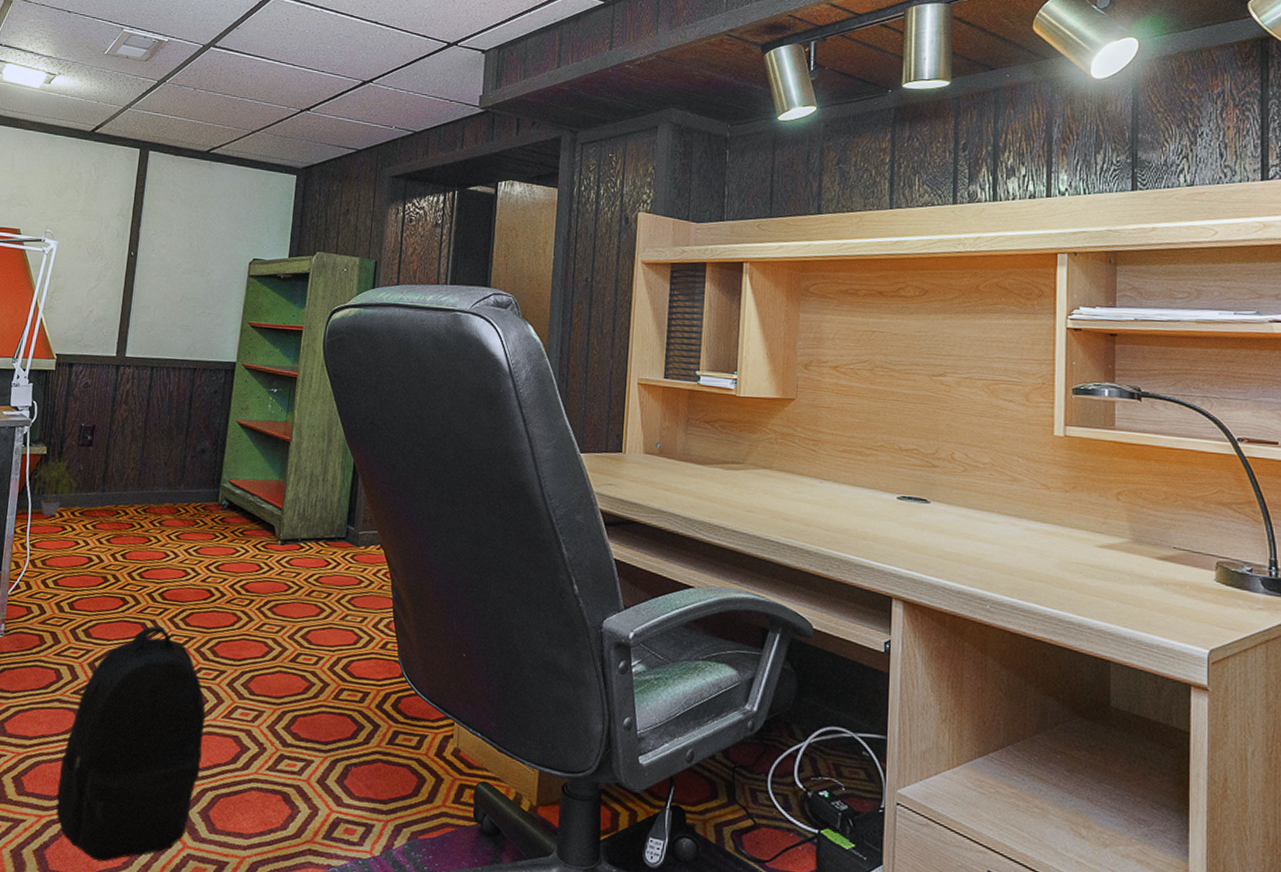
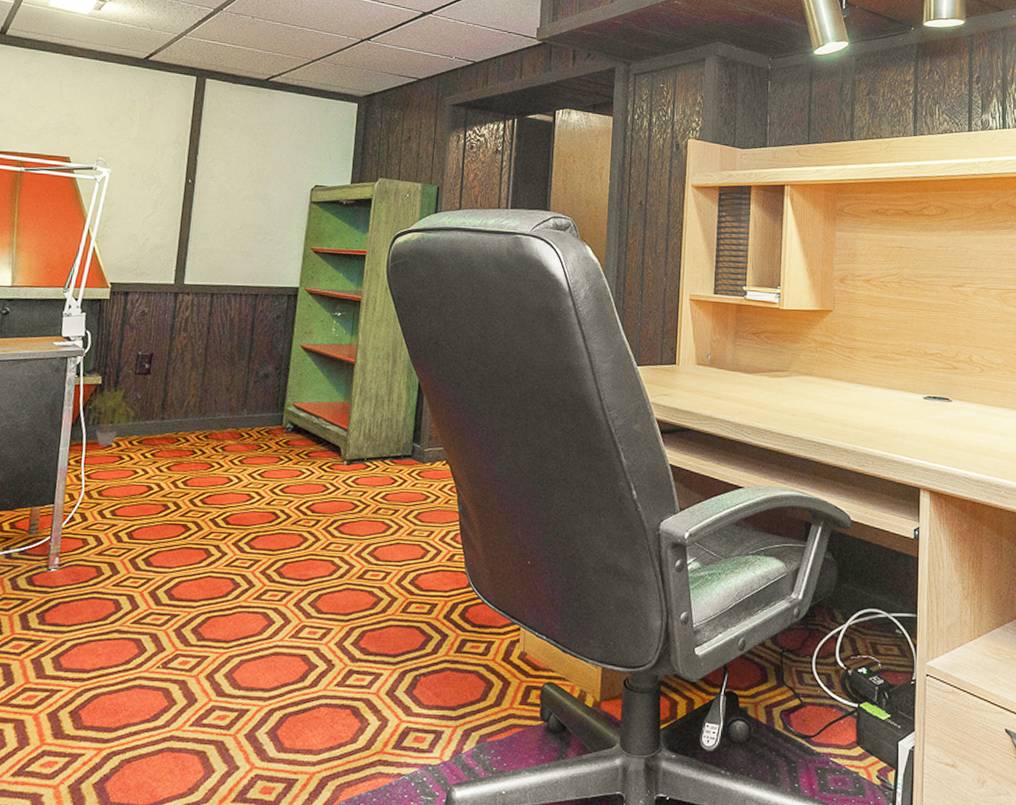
backpack: present [56,625,206,862] -> none [116,551,273,790]

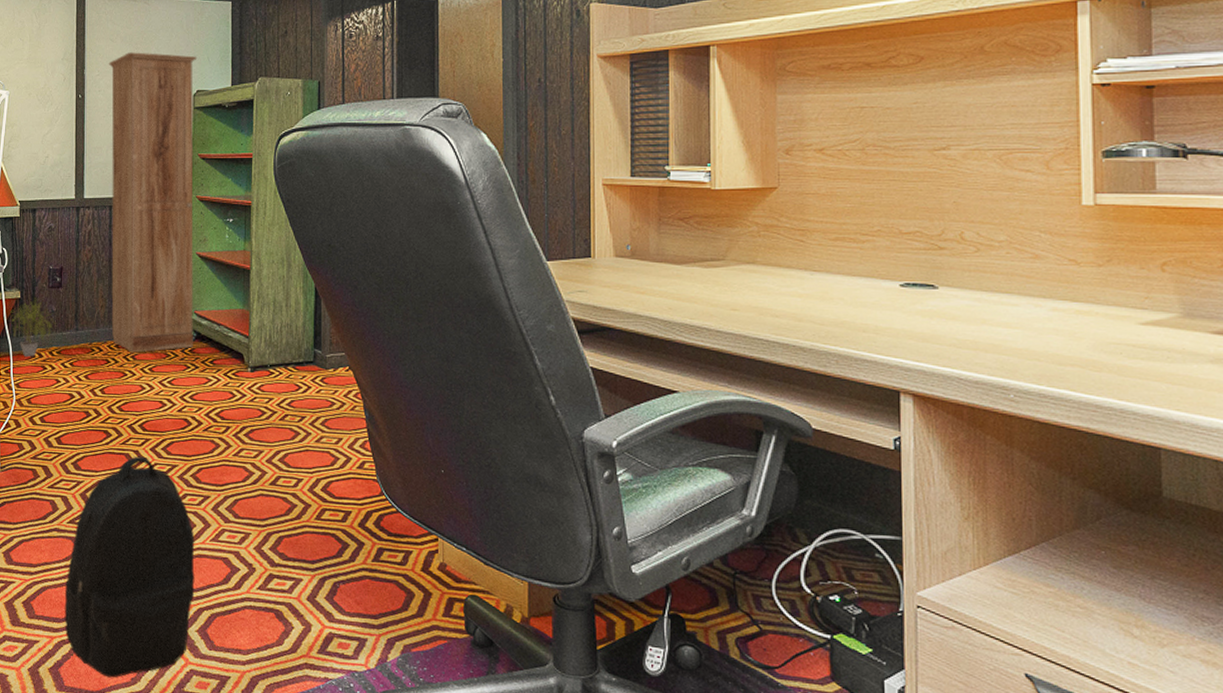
backpack: none [116,551,273,790] -> present [64,456,195,678]
cabinet: none [201,142,319,444] -> present [108,52,198,353]

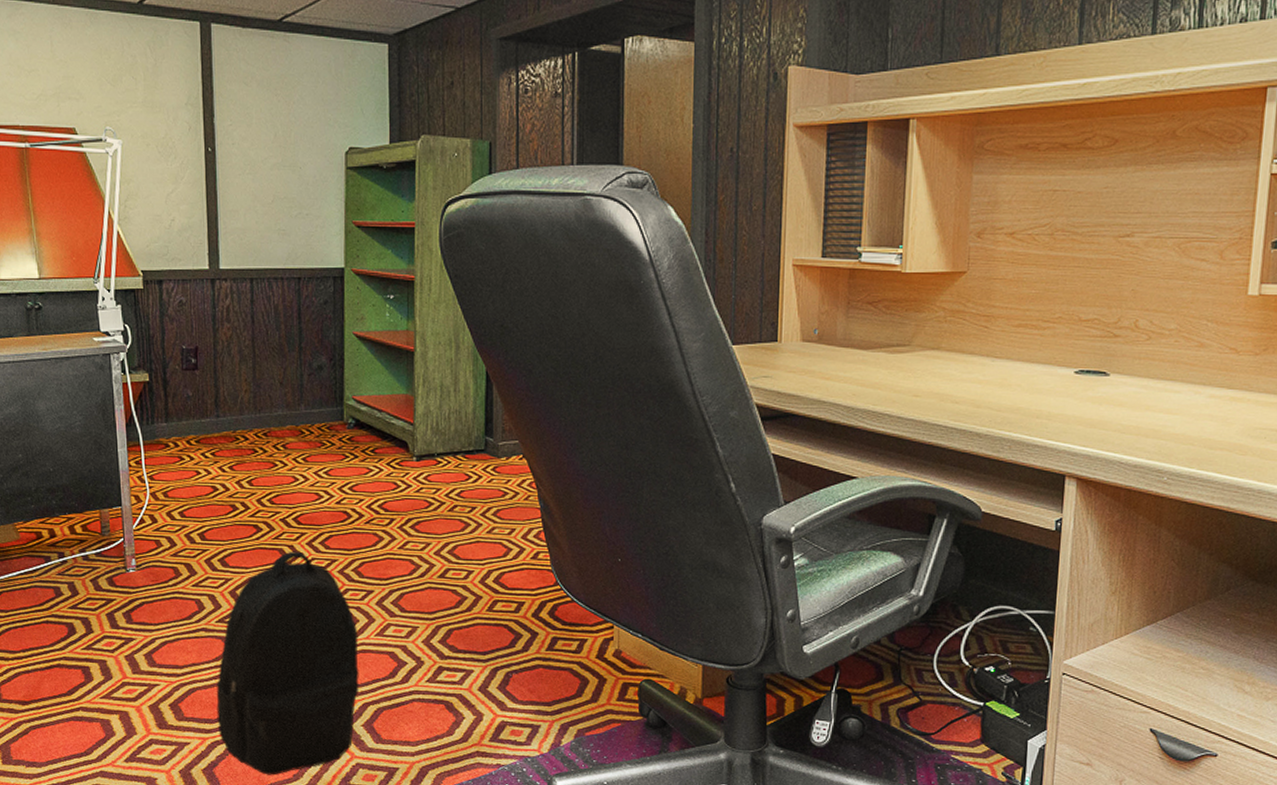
potted plant: present [10,298,56,357] -> none [138,381,193,446]
cabinet: present [108,52,198,353] -> none [242,99,352,442]

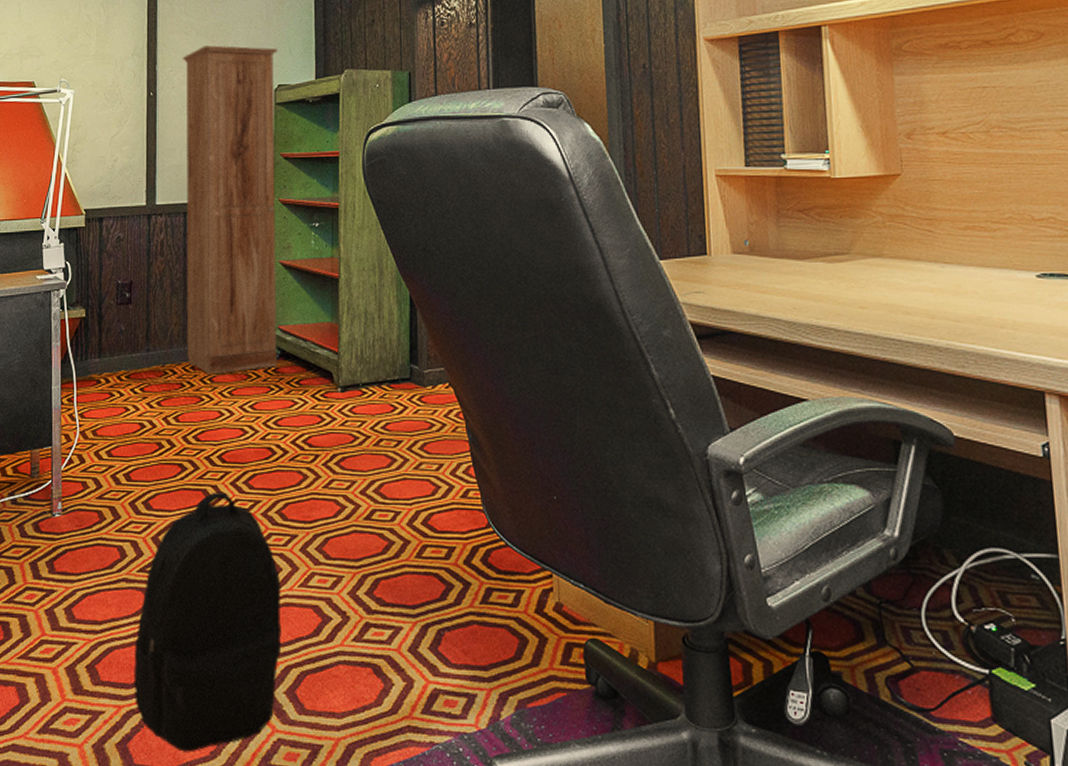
cabinet: none [242,99,352,442] -> present [182,45,279,375]

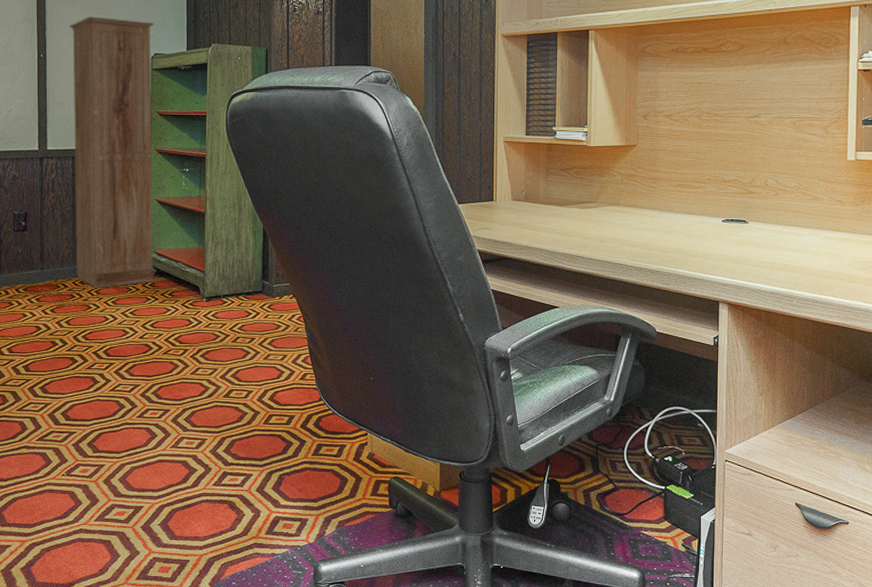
backpack: present [133,491,282,753] -> none [35,378,157,571]

